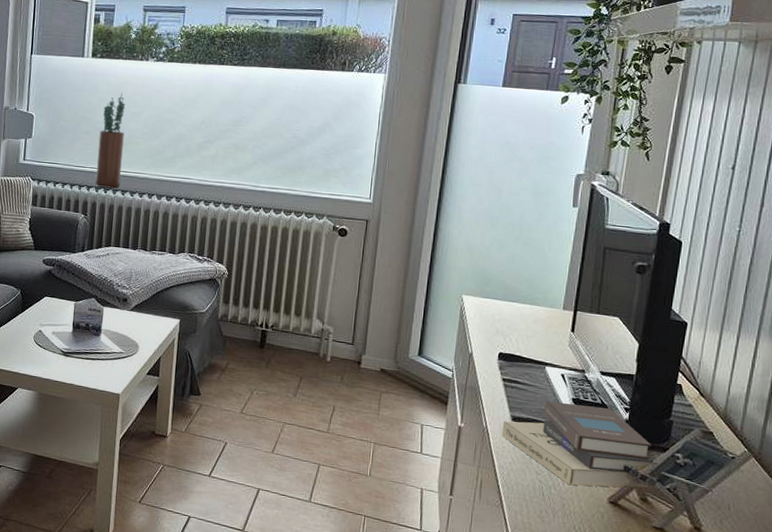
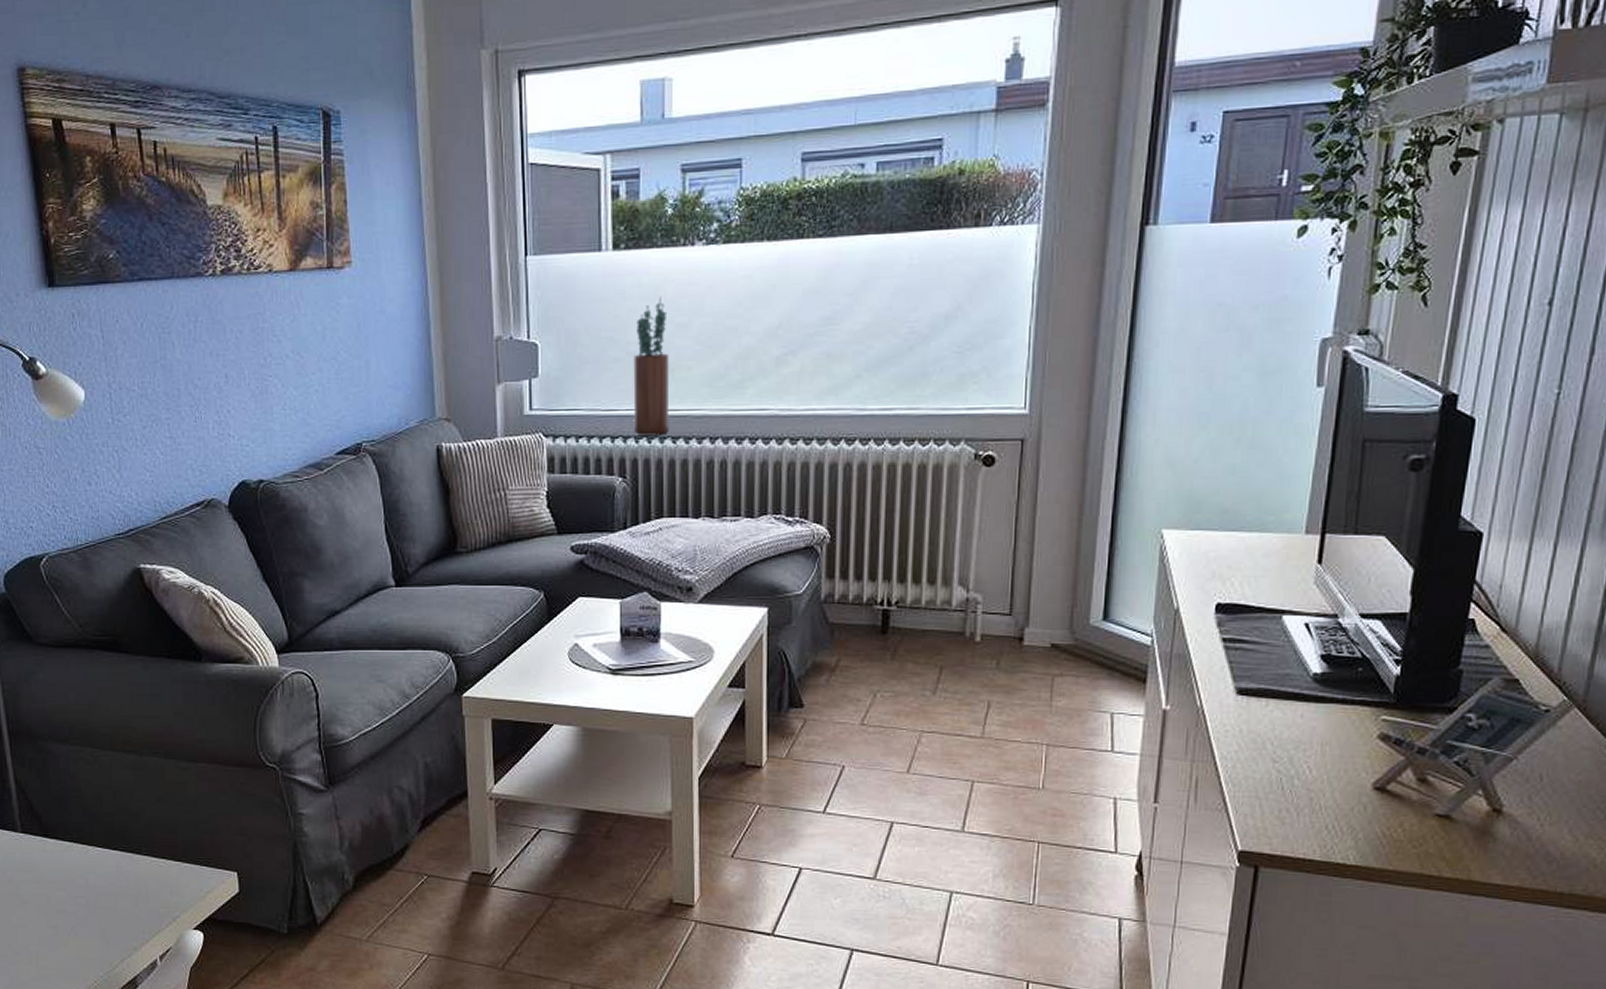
books: present [501,401,657,489] -> none [1223,663,1441,772]

